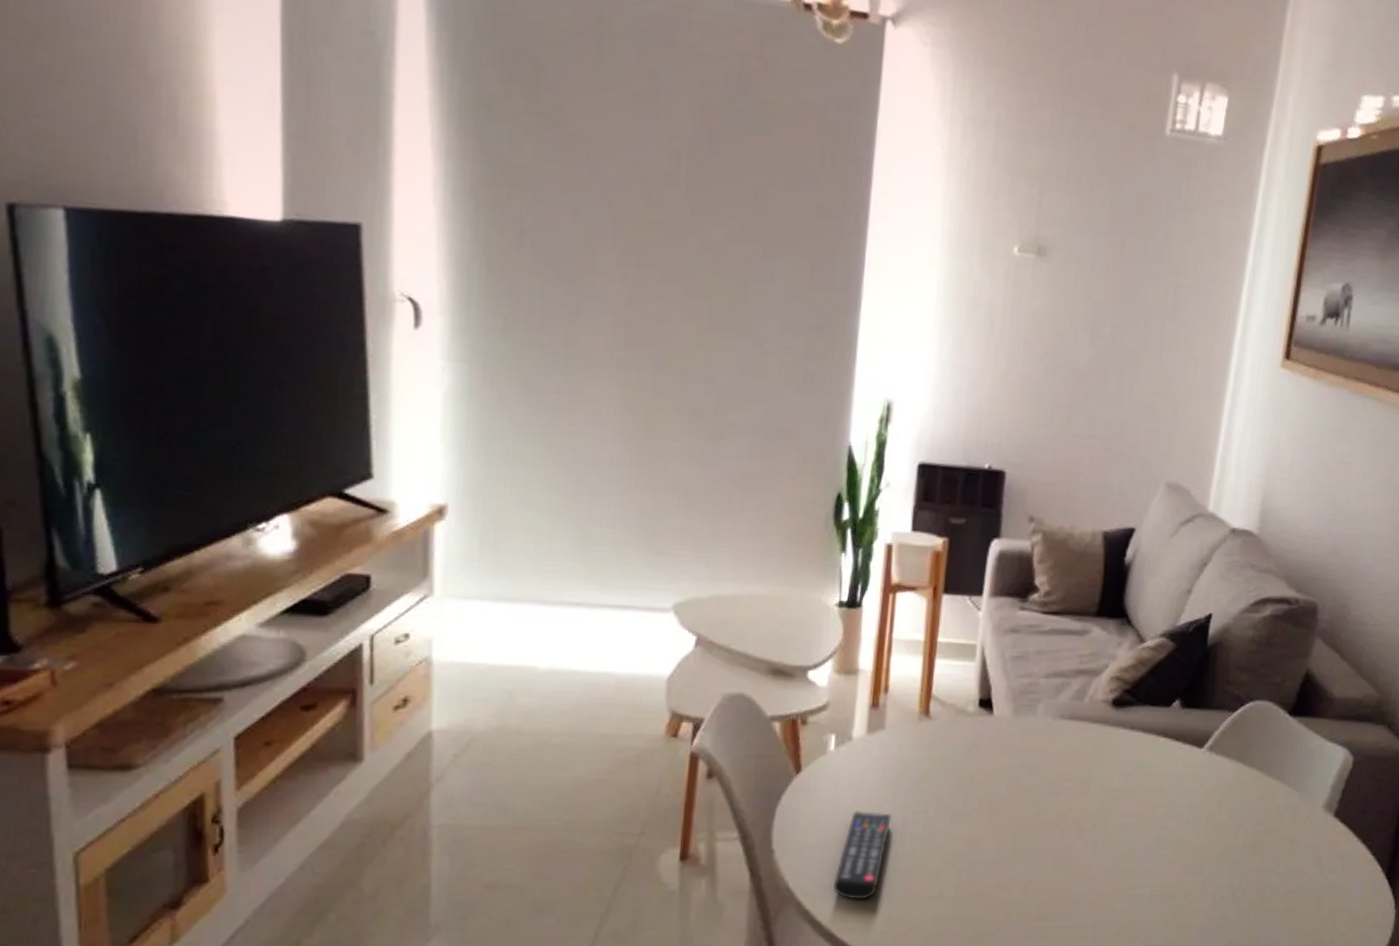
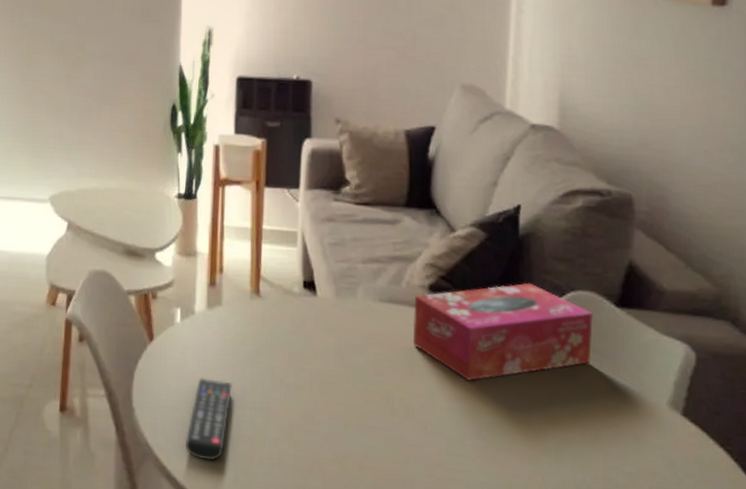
tissue box: none [1090,694,1267,796] -> present [412,282,593,381]

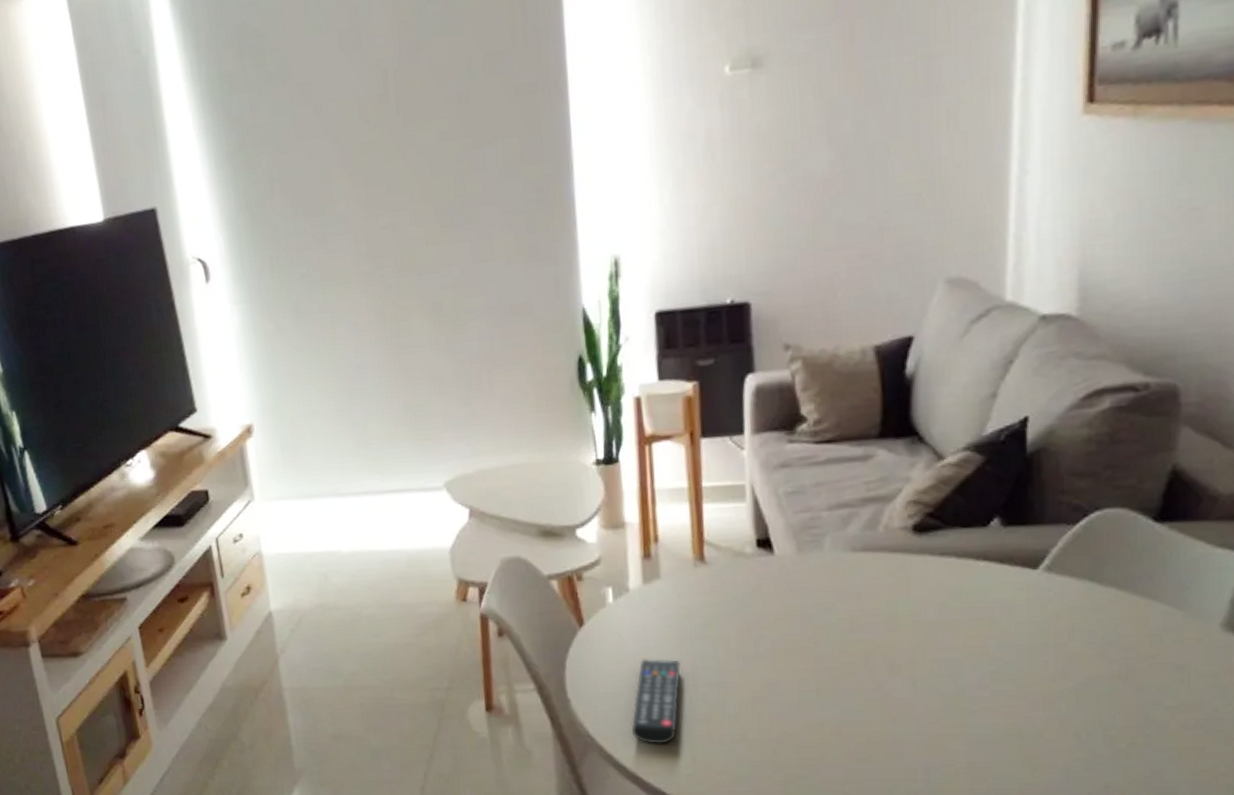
tissue box: present [412,282,593,381] -> none [894,507,1124,627]

